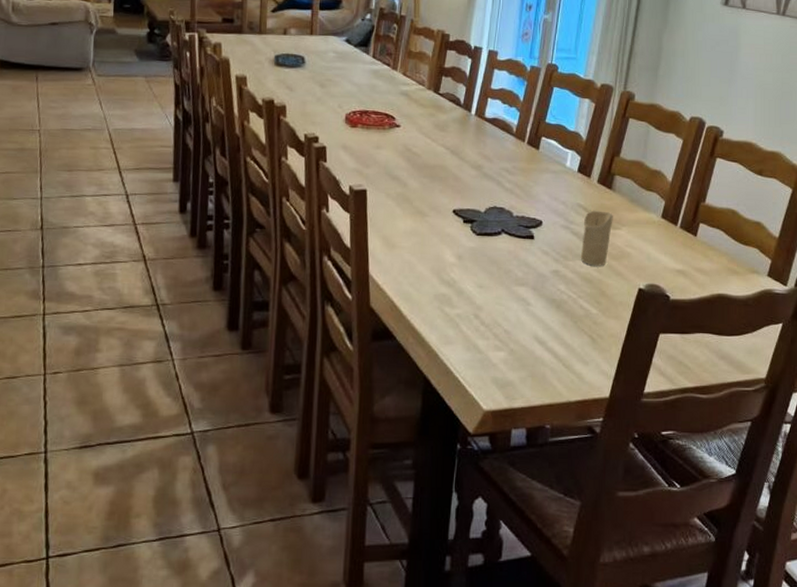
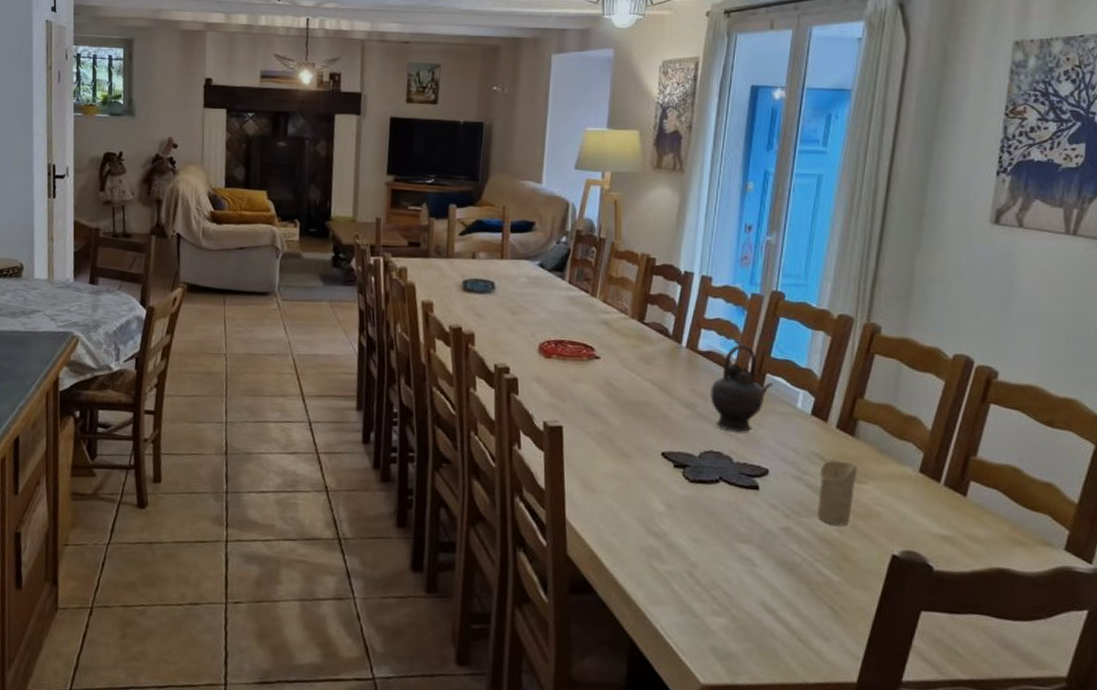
teapot: none [495,111,548,189] -> present [710,344,774,432]

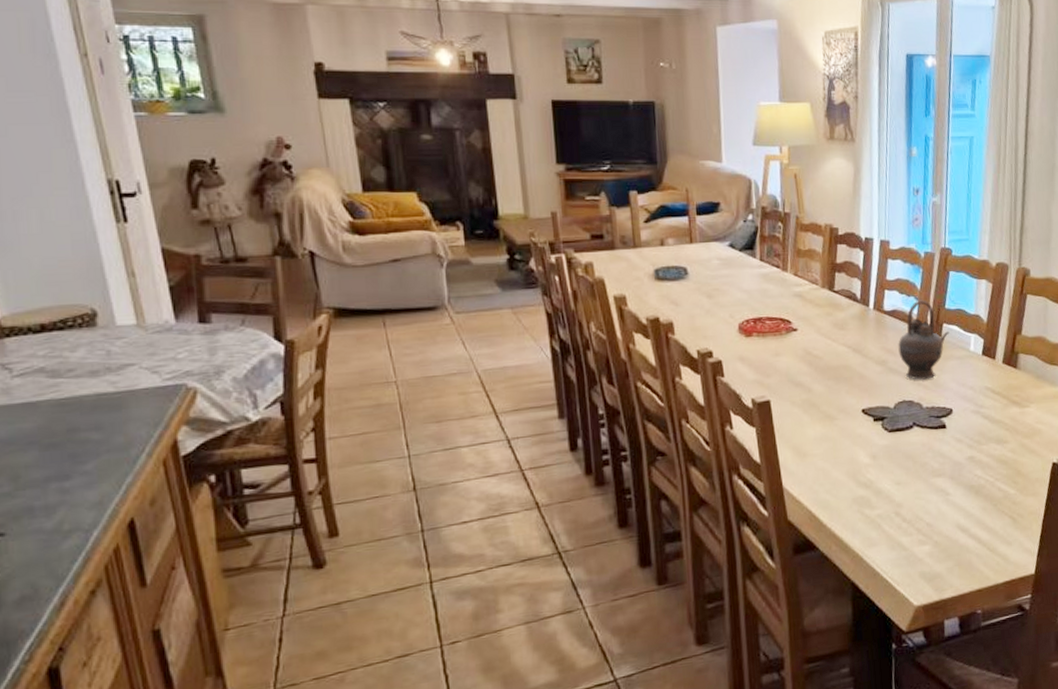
candle: present [816,460,857,526] -> none [993,391,1022,447]

